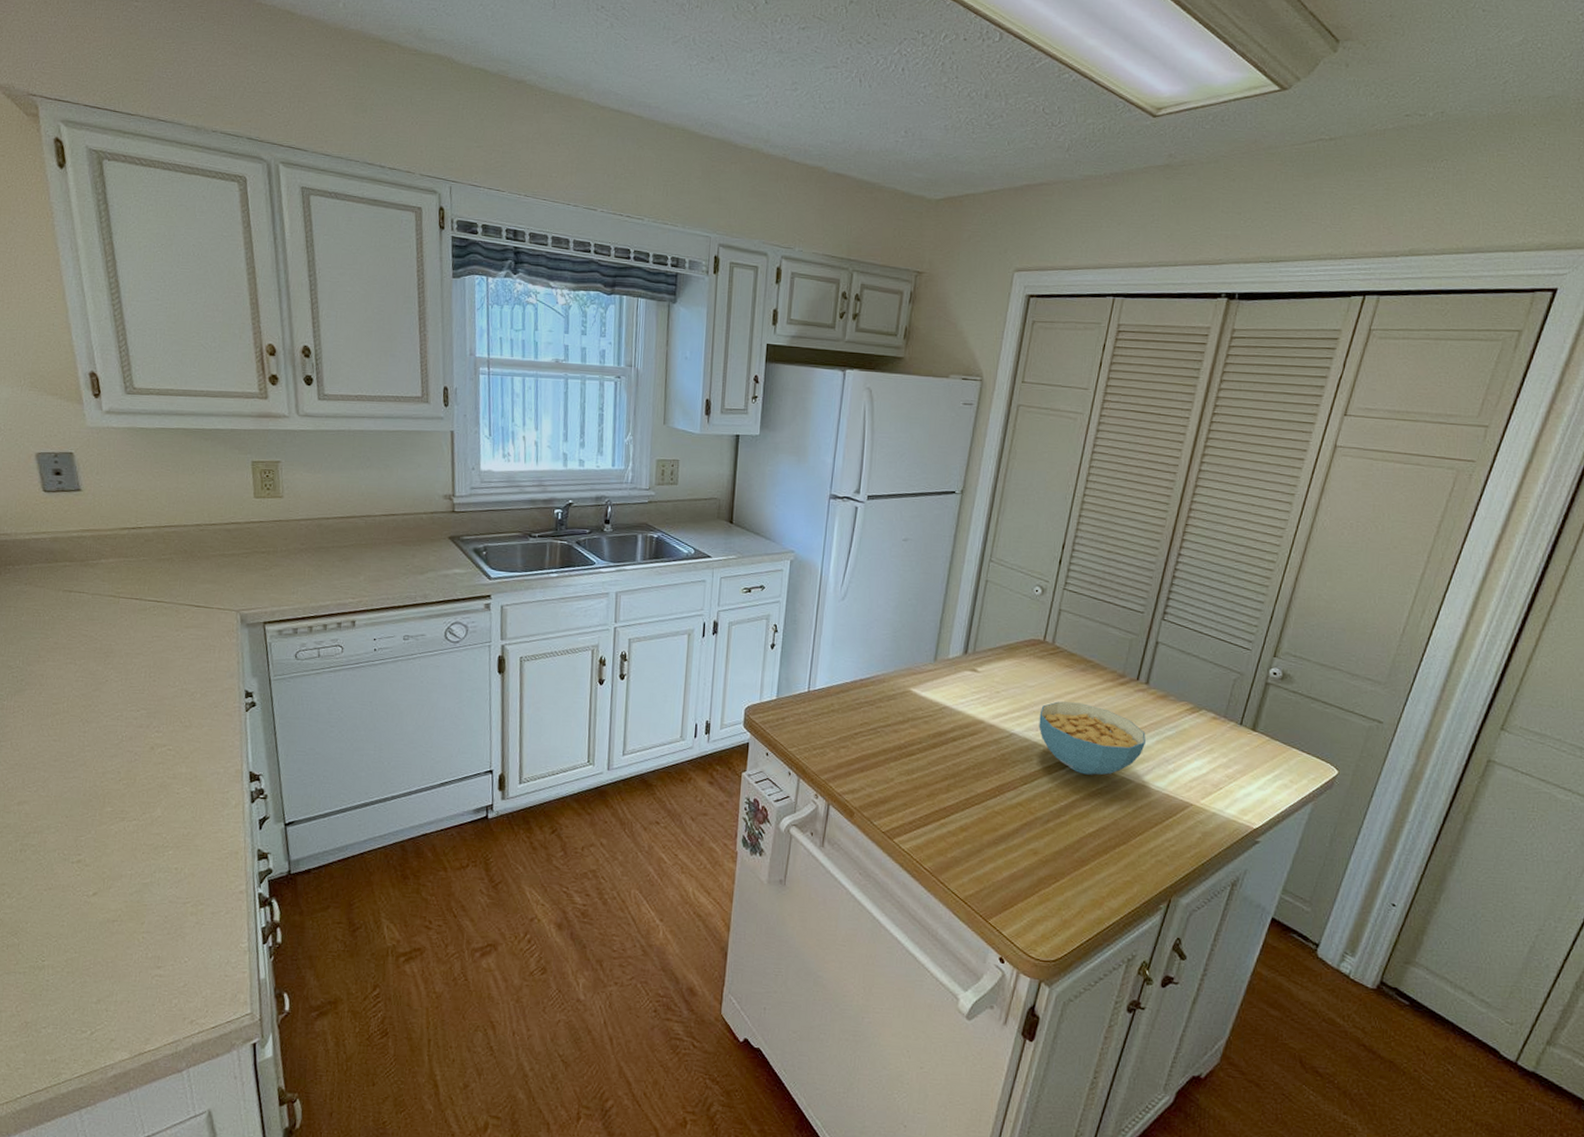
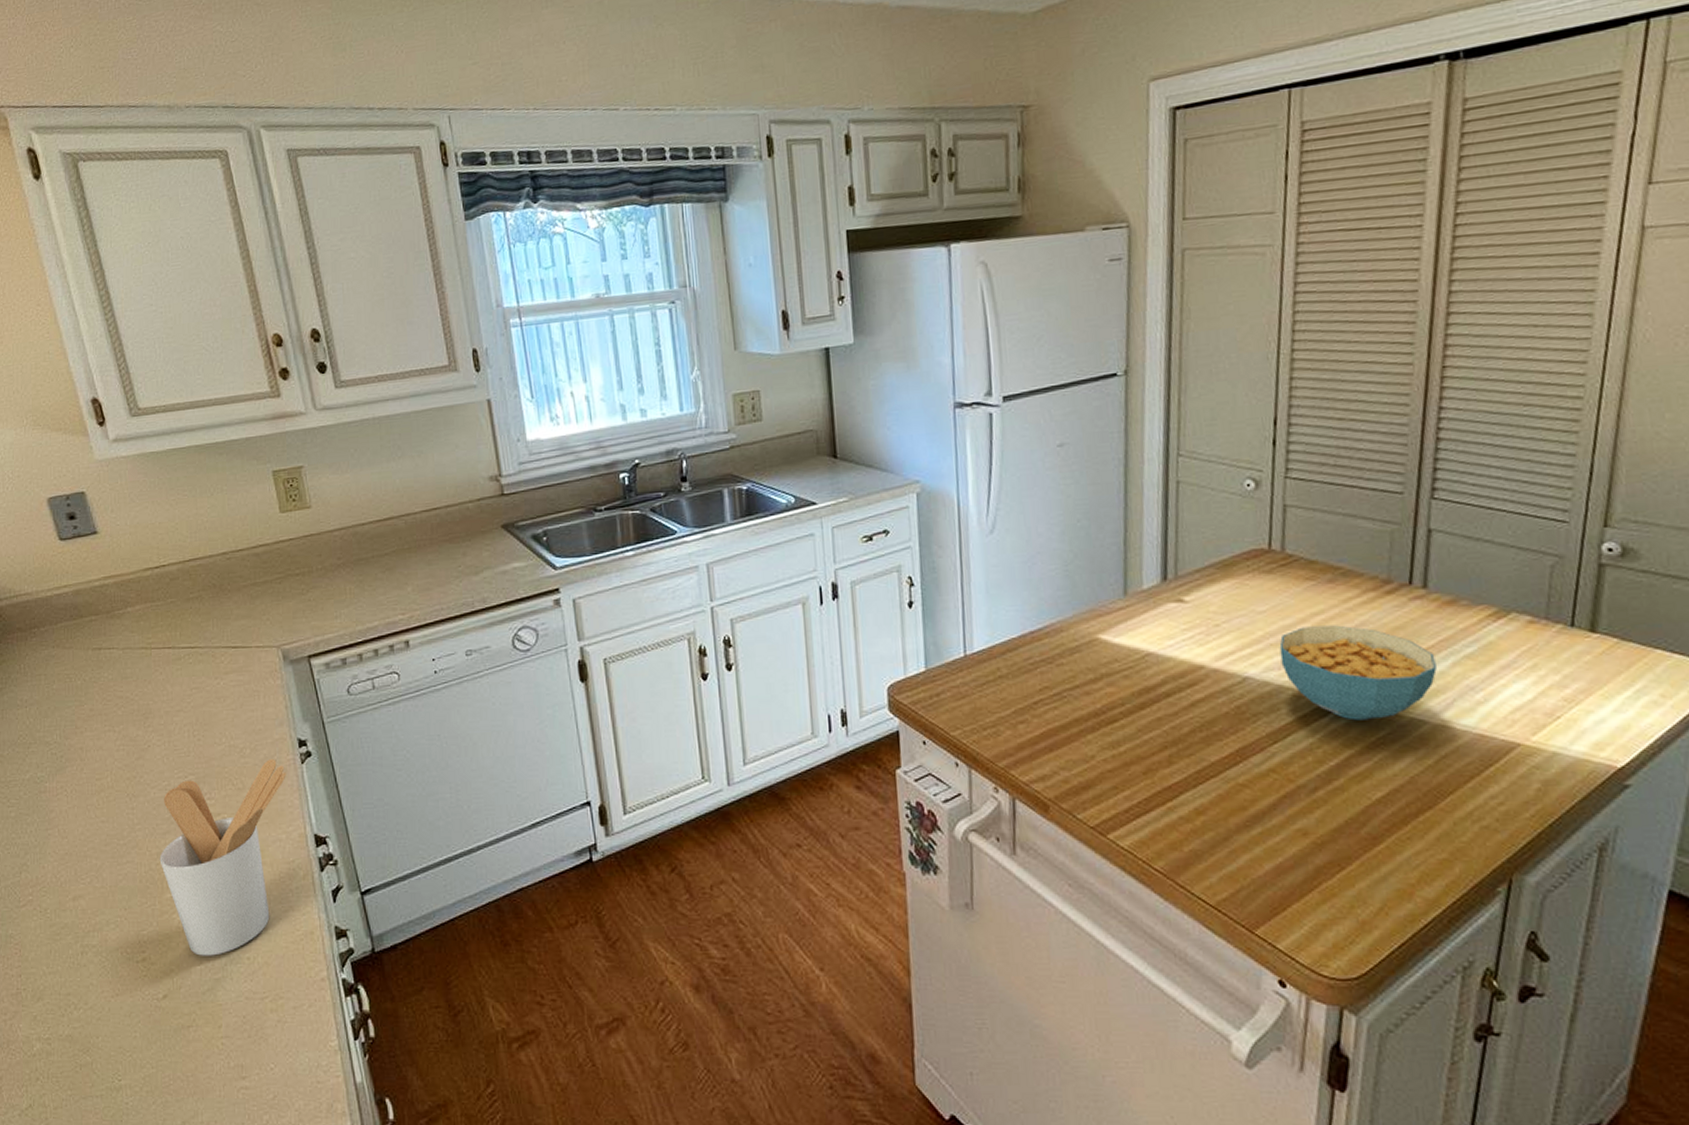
utensil holder: none [104,704,231,864] -> present [159,759,286,956]

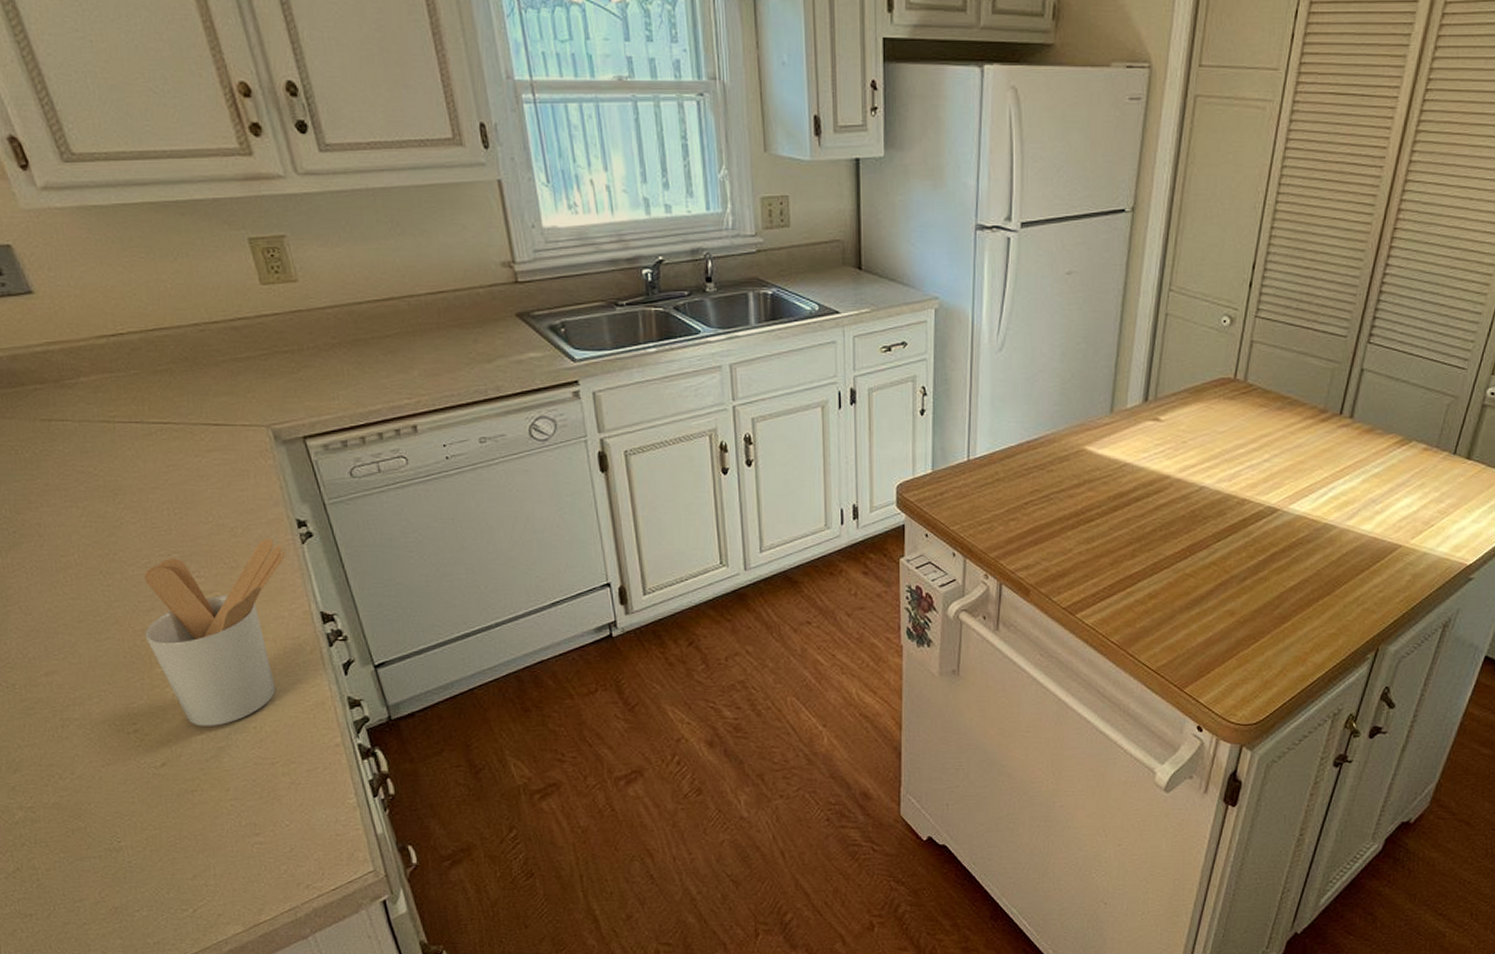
cereal bowl: present [1279,625,1437,721] -> none [1231,446,1350,525]

